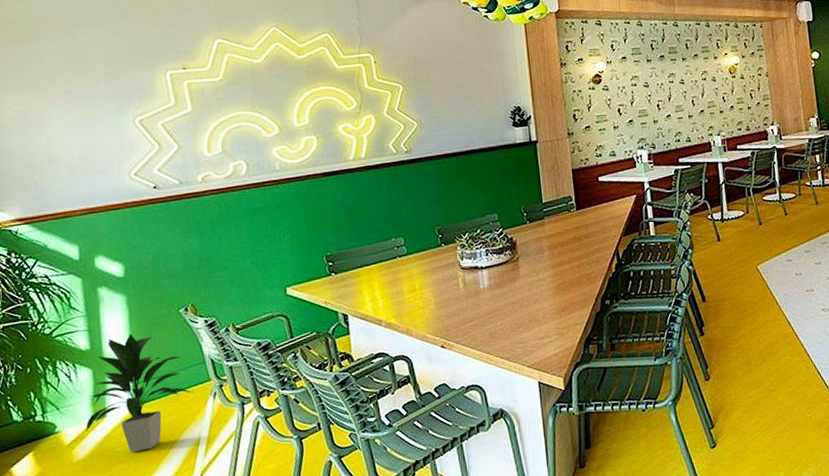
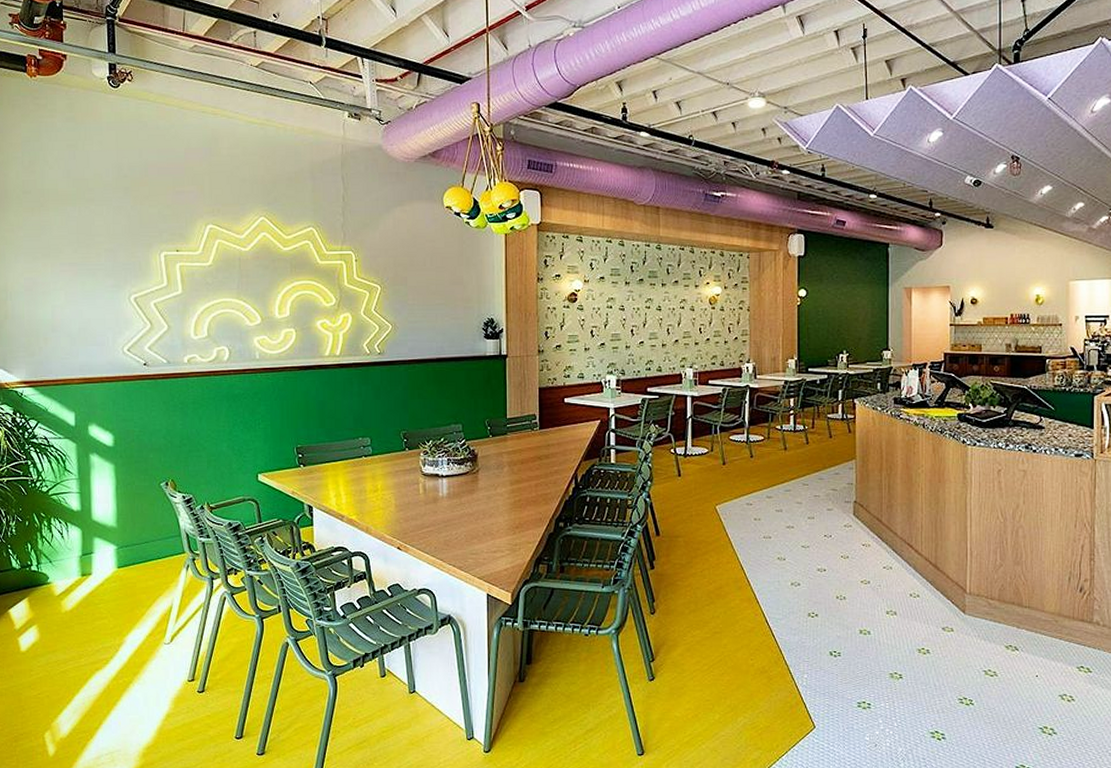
indoor plant: present [86,333,193,452] -> none [74,500,169,610]

